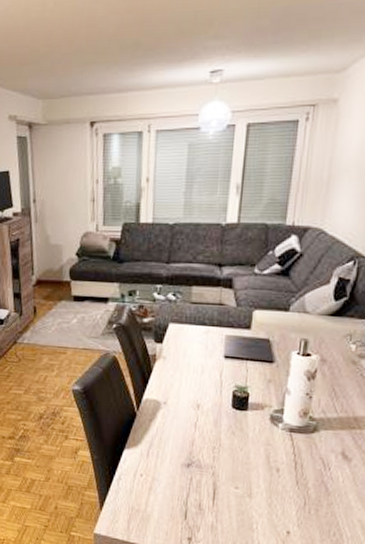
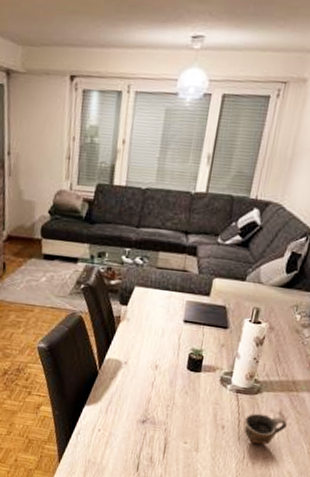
cup: none [301,454,352,490] -> present [244,413,287,445]

